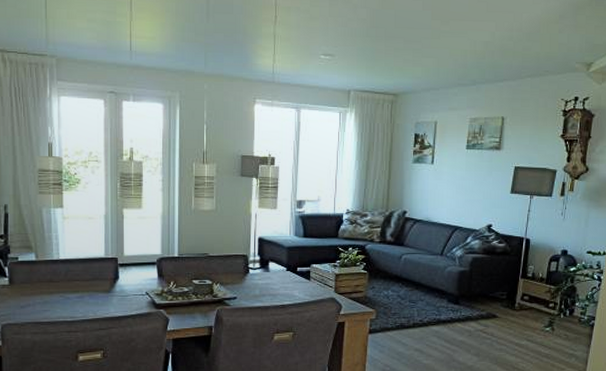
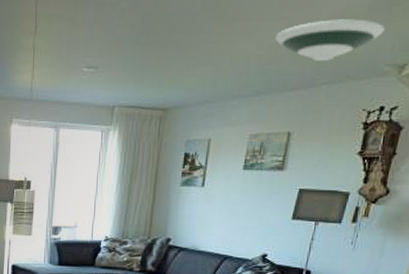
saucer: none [486,23,573,57] -> present [275,19,385,61]

